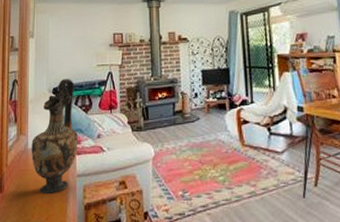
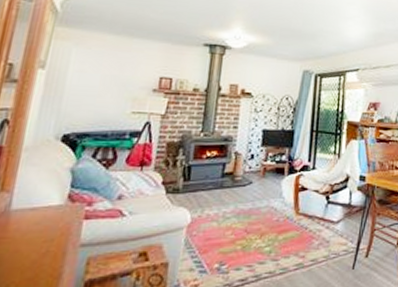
vase: present [31,79,78,194] -> none [13,125,96,269]

